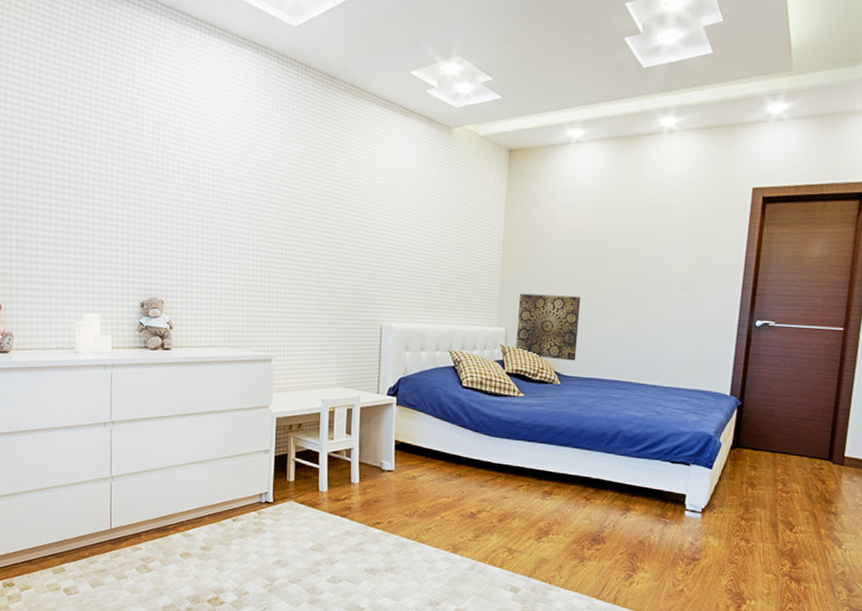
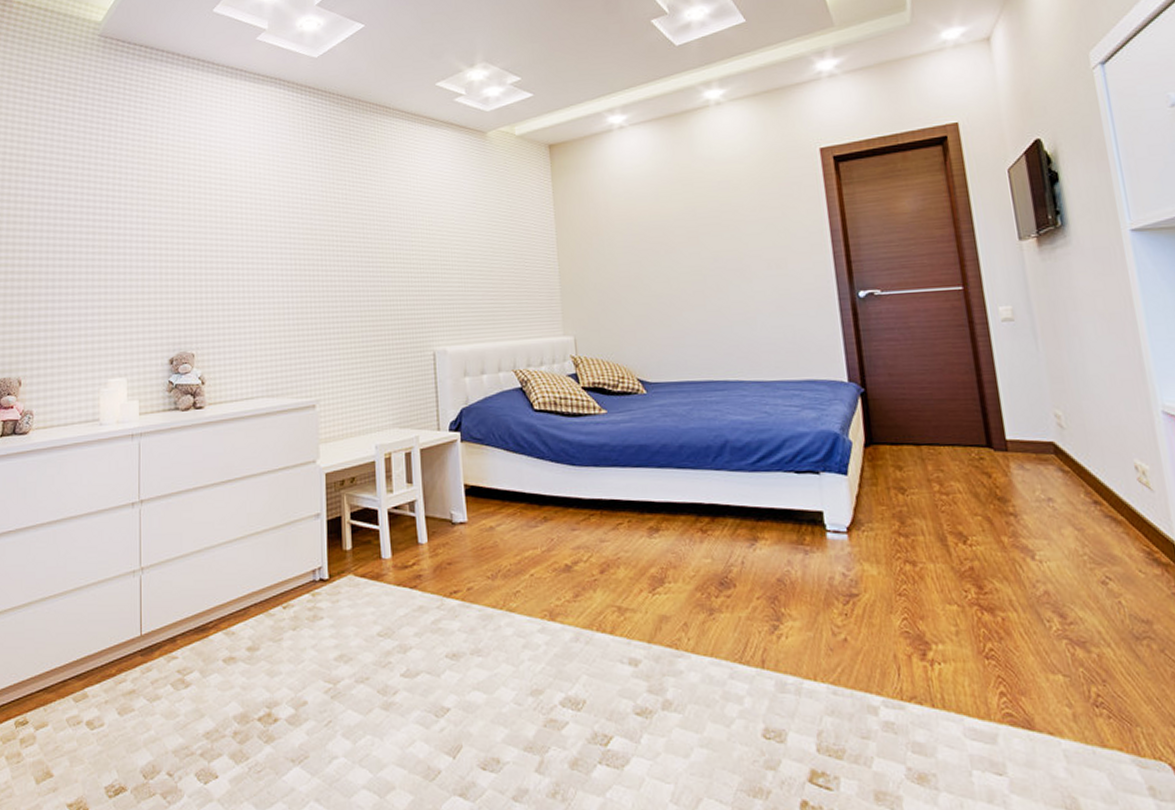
wall art: present [515,293,581,361] -> none [583,290,660,366]

